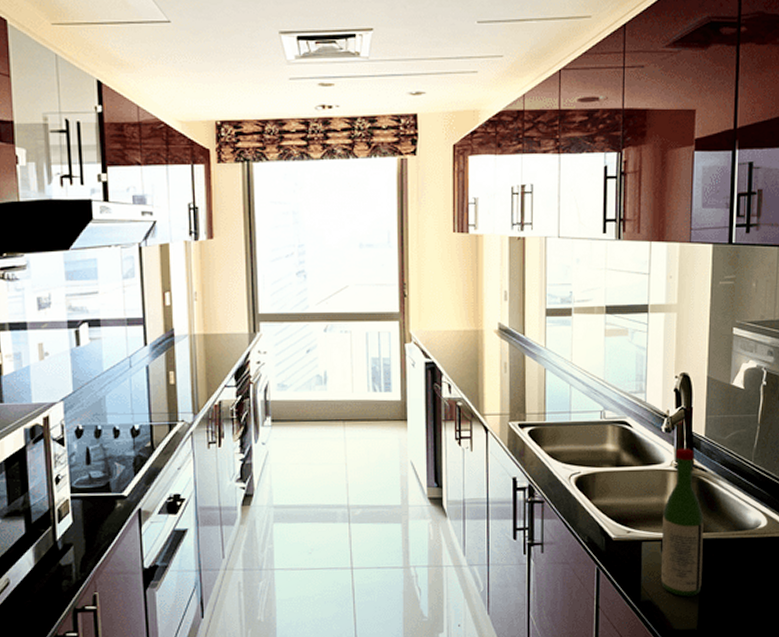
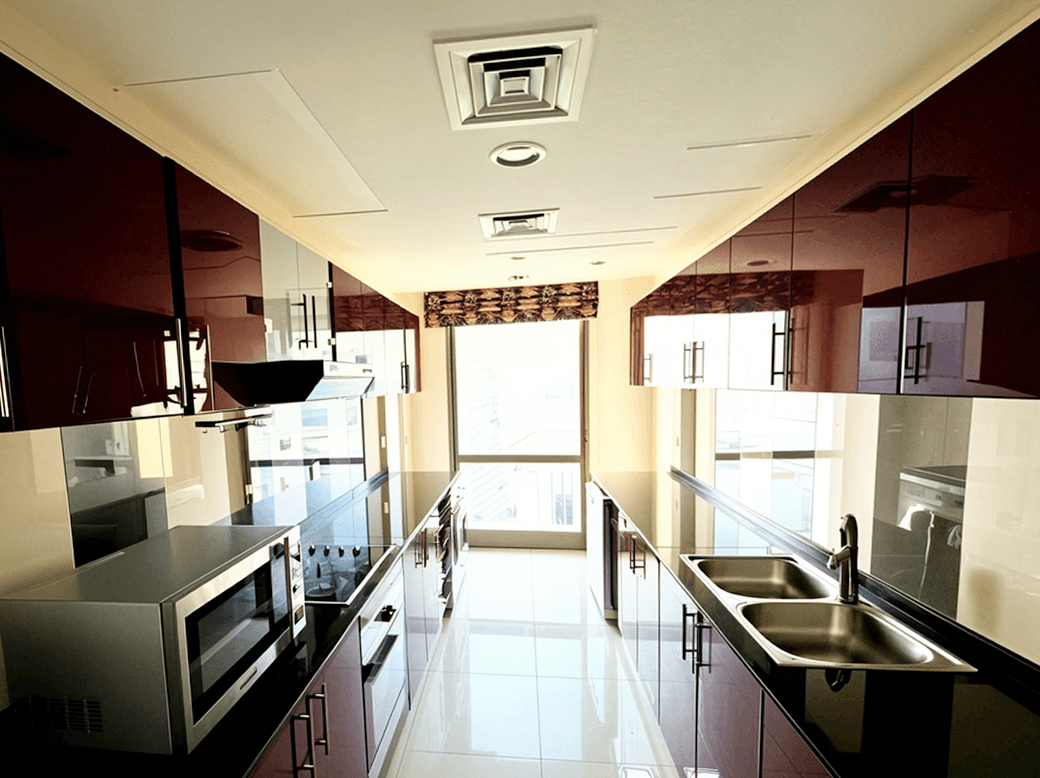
wine bottle: present [661,448,704,597] -> none [825,584,868,722]

